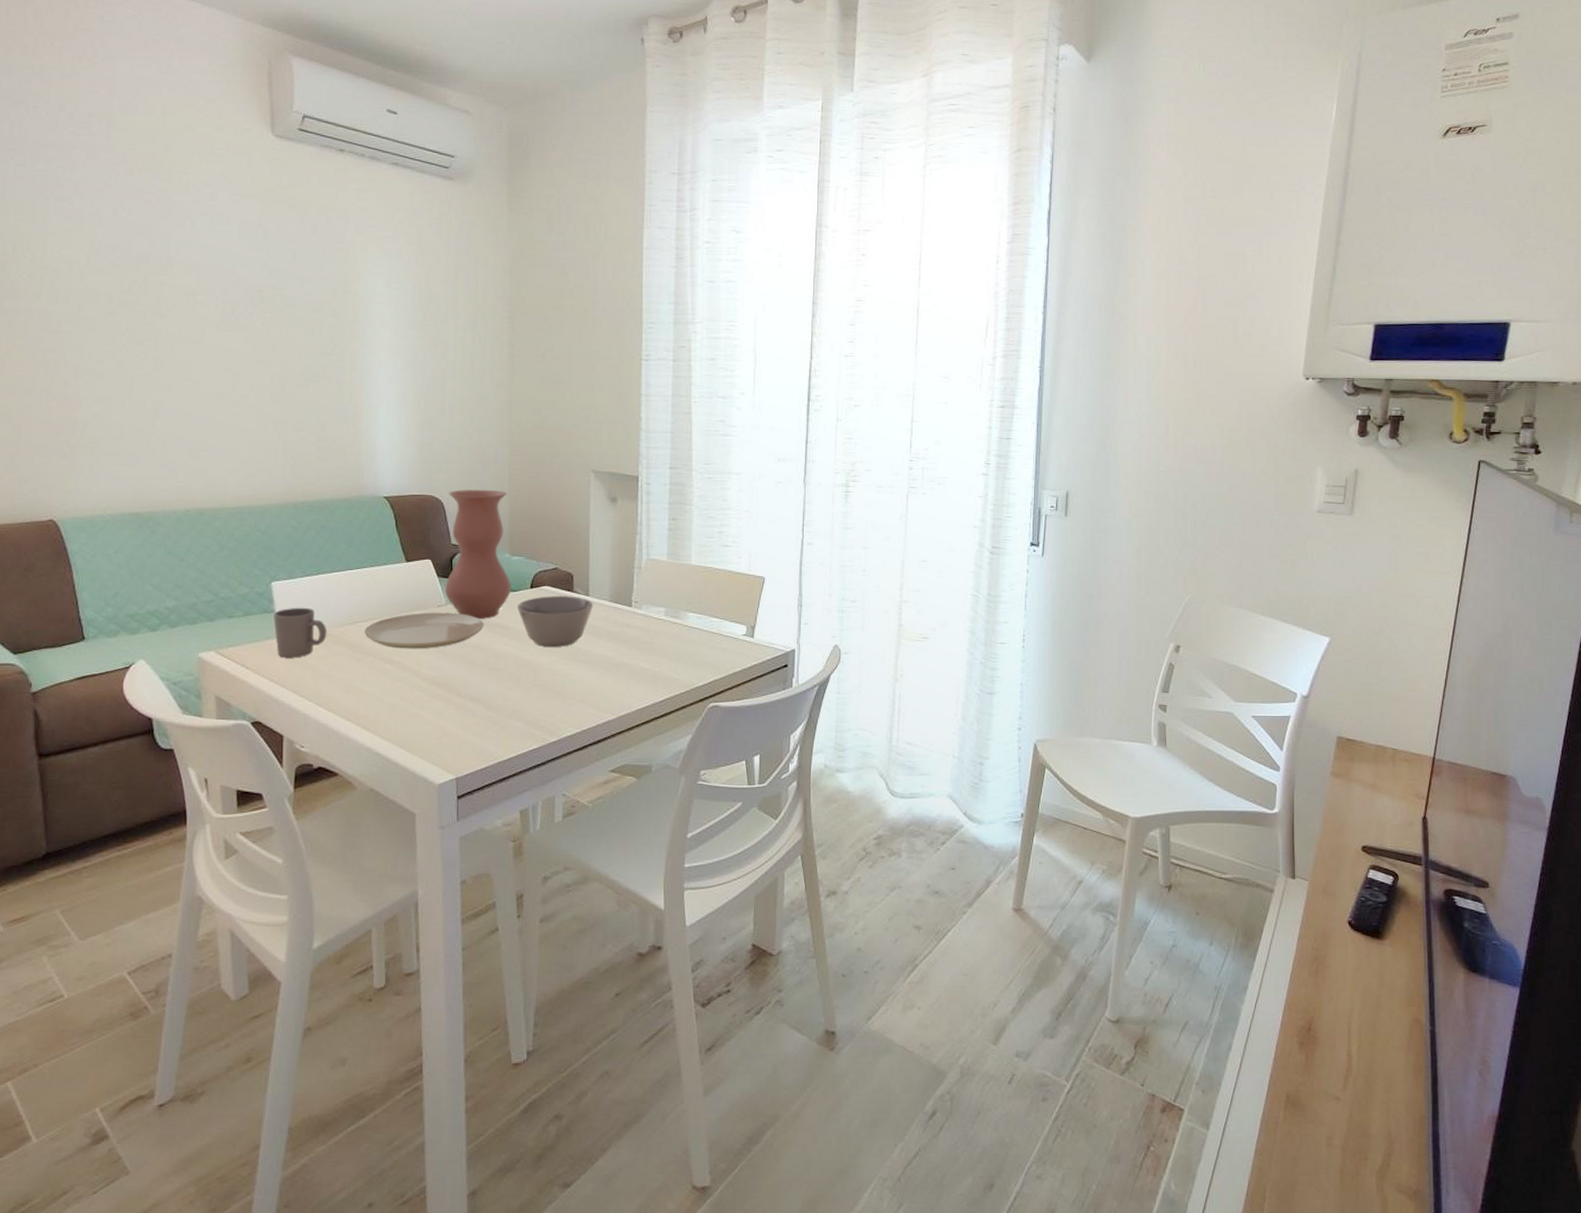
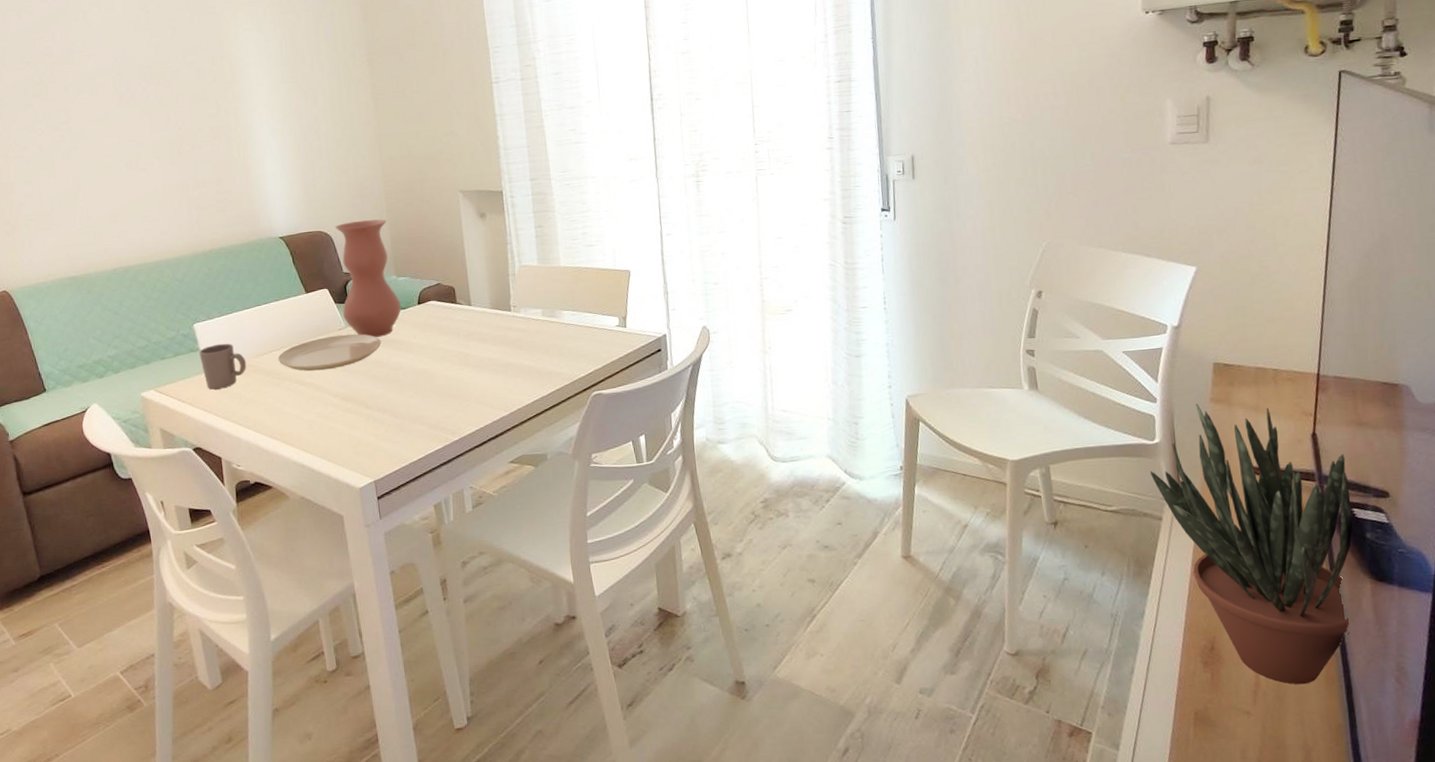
bowl: present [518,596,594,647] -> none [409,307,477,356]
potted plant: none [1267,776,1453,1073] -> present [1150,403,1353,685]

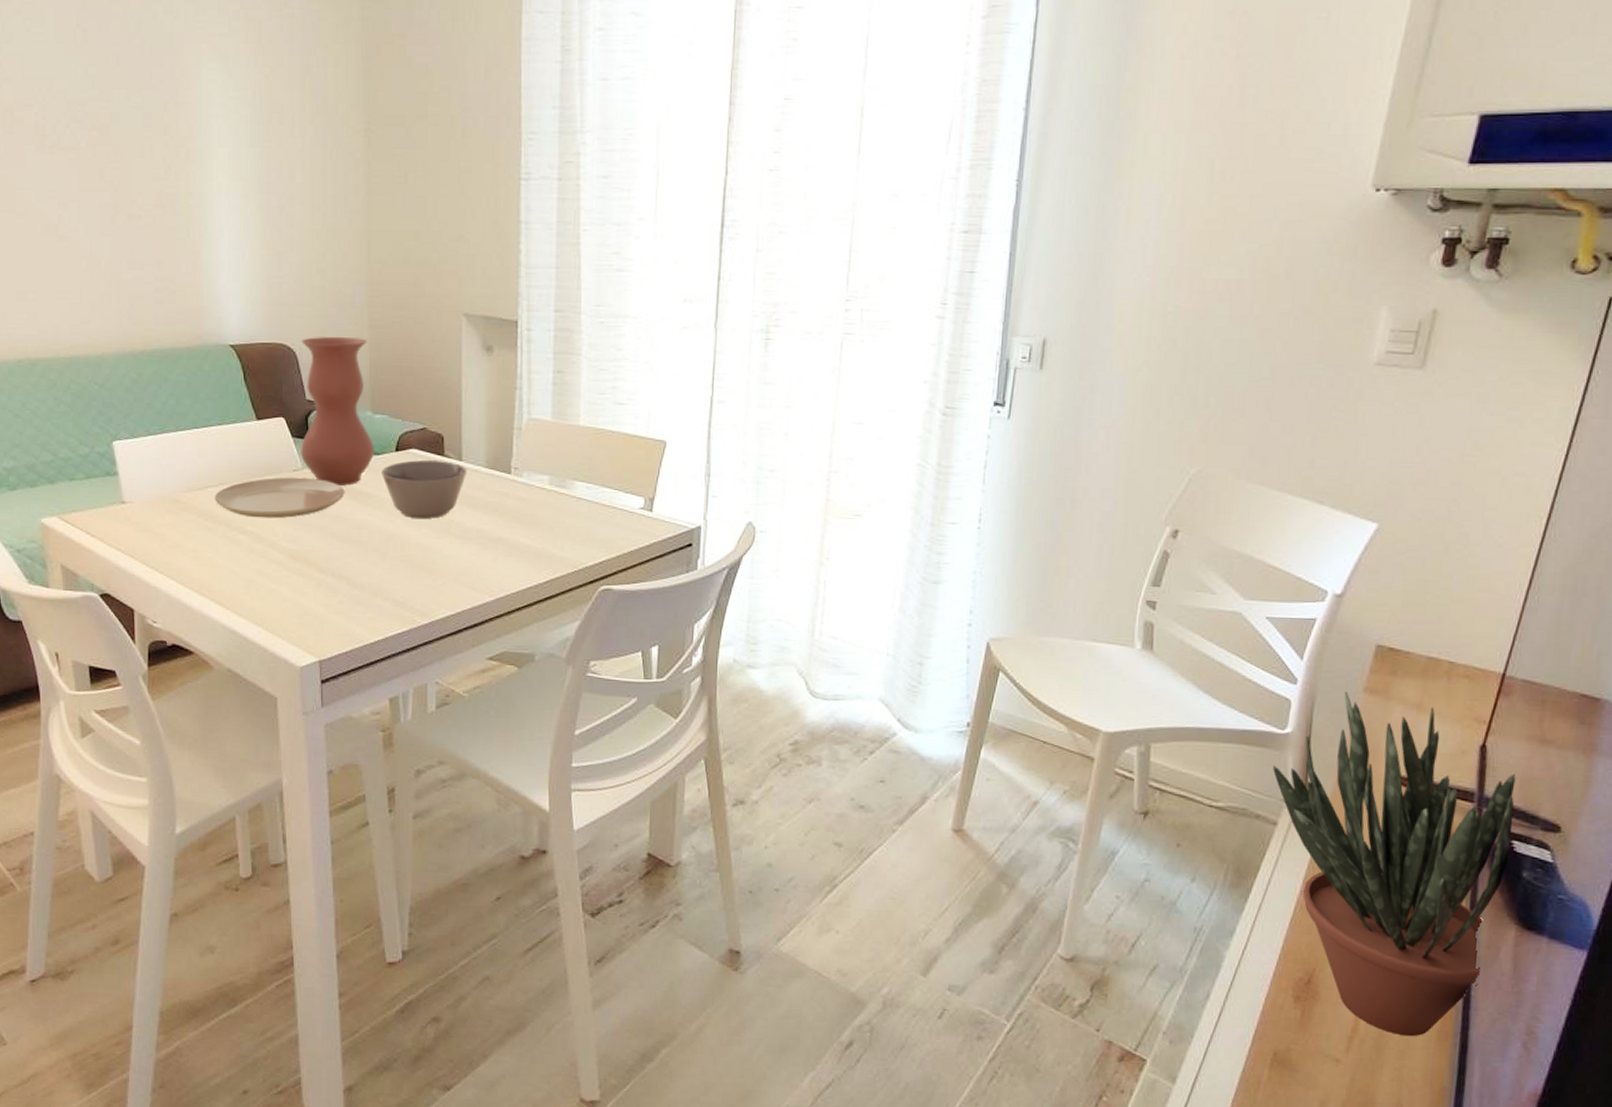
mug: present [199,343,247,390] -> none [117,469,175,526]
bowl: none [409,307,477,356] -> present [382,460,468,519]

